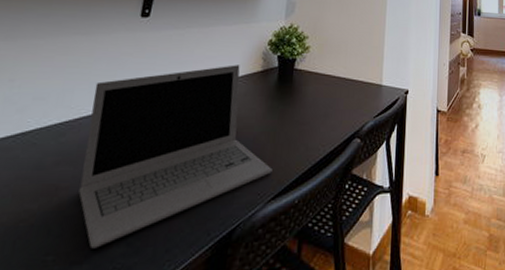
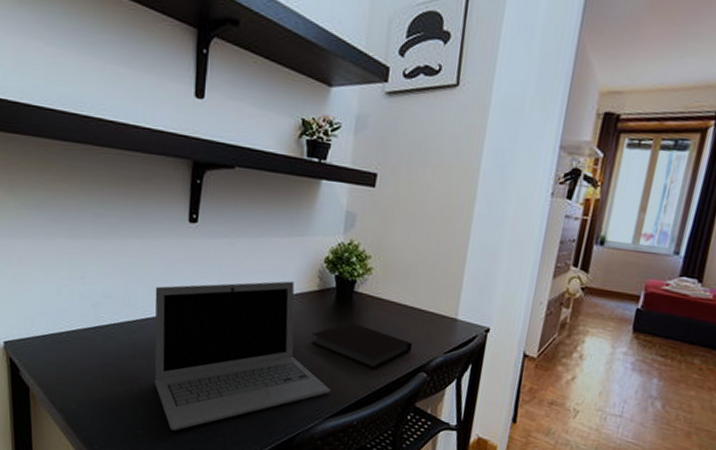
notebook: none [255,97,347,142] -> present [311,321,413,370]

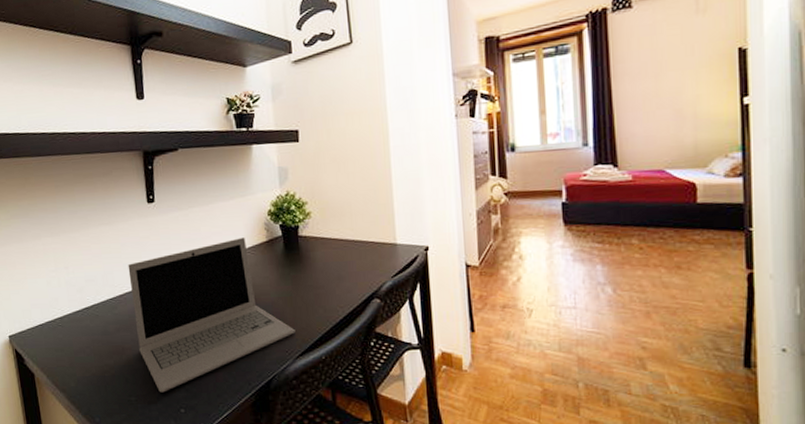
notebook: present [311,321,413,370] -> none [269,263,362,304]

